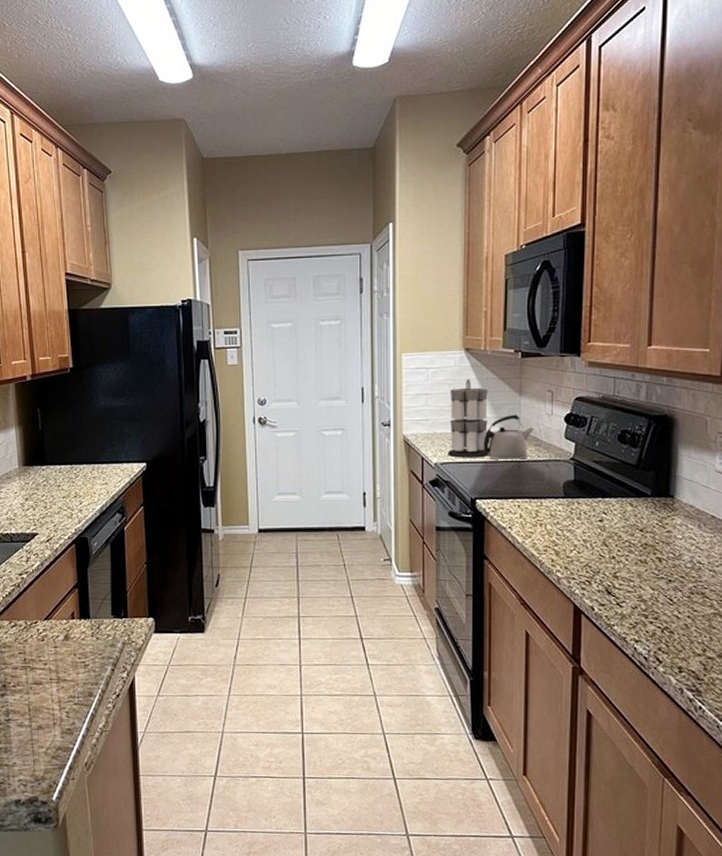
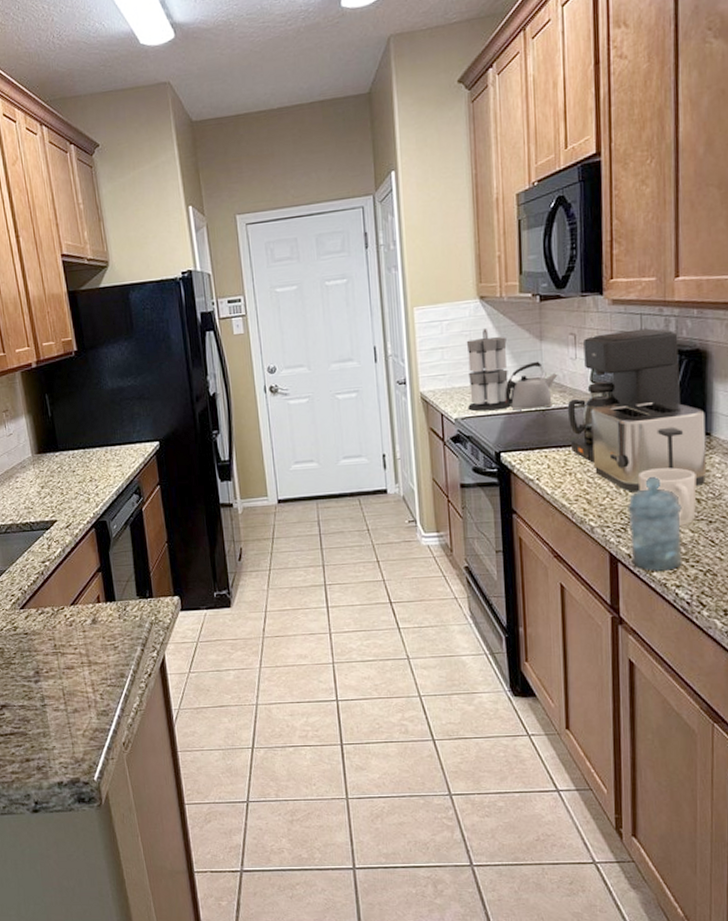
coffee maker: none [541,392,648,516] -> present [567,328,680,463]
toaster: none [563,459,670,547] -> present [591,399,707,493]
canister: none [593,534,644,625] -> present [628,477,682,571]
mug: none [605,526,659,583] -> present [638,467,697,526]

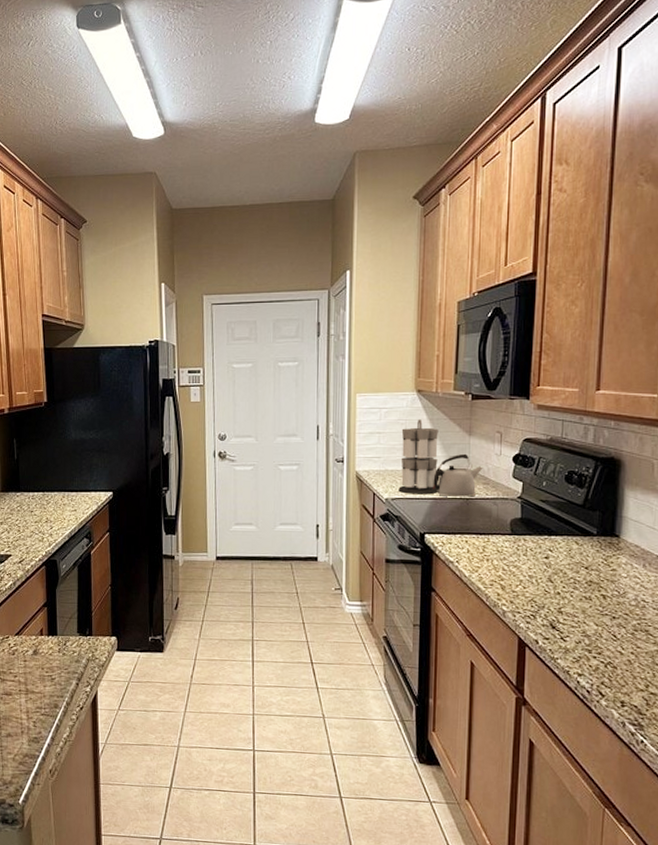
coffee maker: present [567,328,680,463] -> none [489,434,595,552]
toaster: present [591,399,707,493] -> none [509,499,616,583]
canister: present [628,477,682,571] -> none [538,570,589,659]
mug: present [638,467,697,526] -> none [550,563,604,619]

